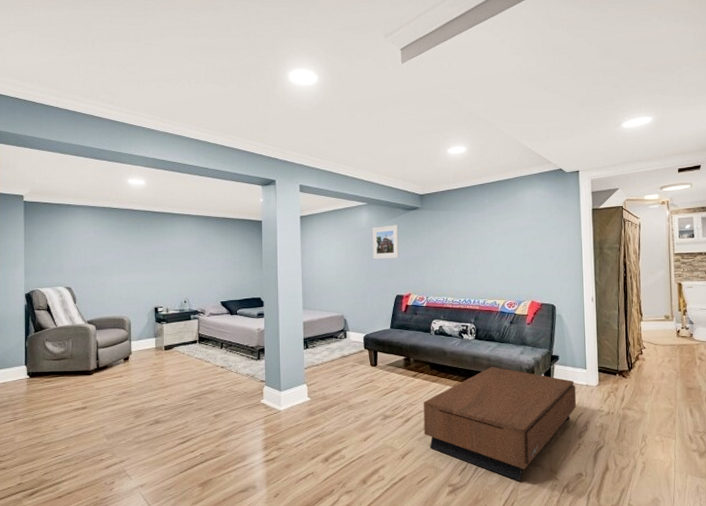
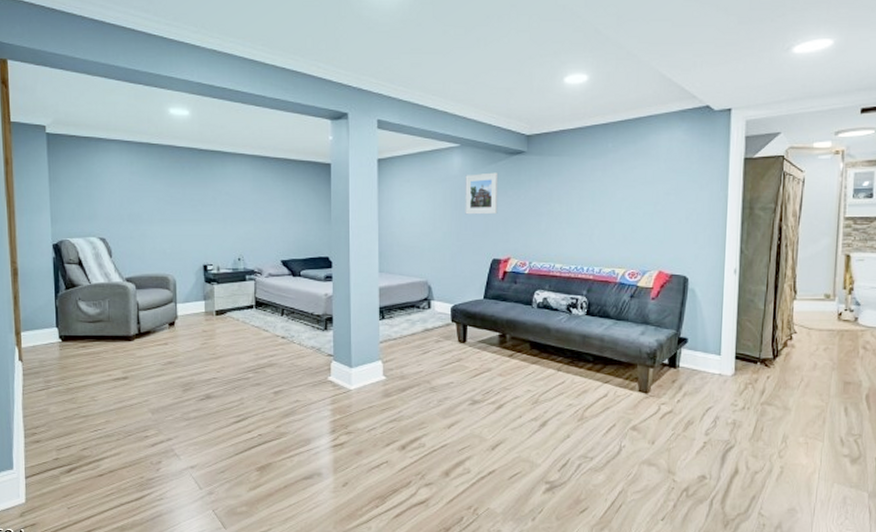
coffee table: present [423,366,576,482] -> none [519,348,705,482]

